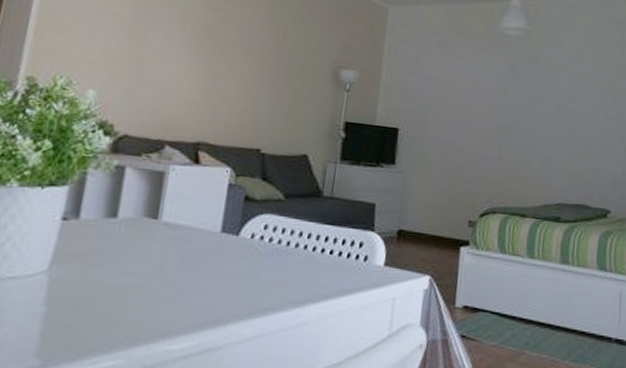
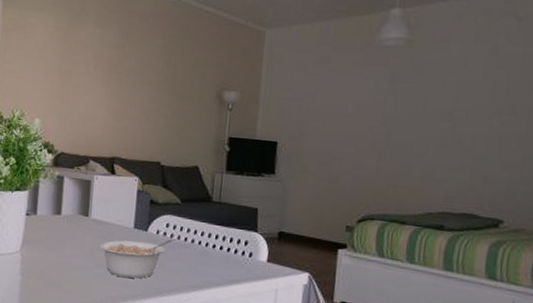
legume: none [171,245,271,297] -> present [99,239,172,279]

